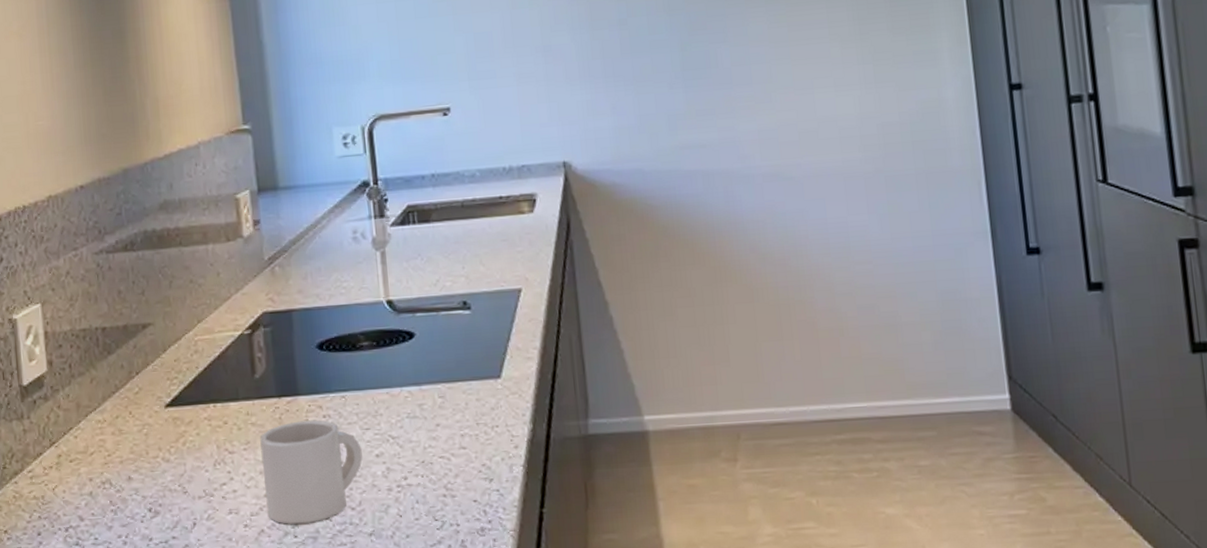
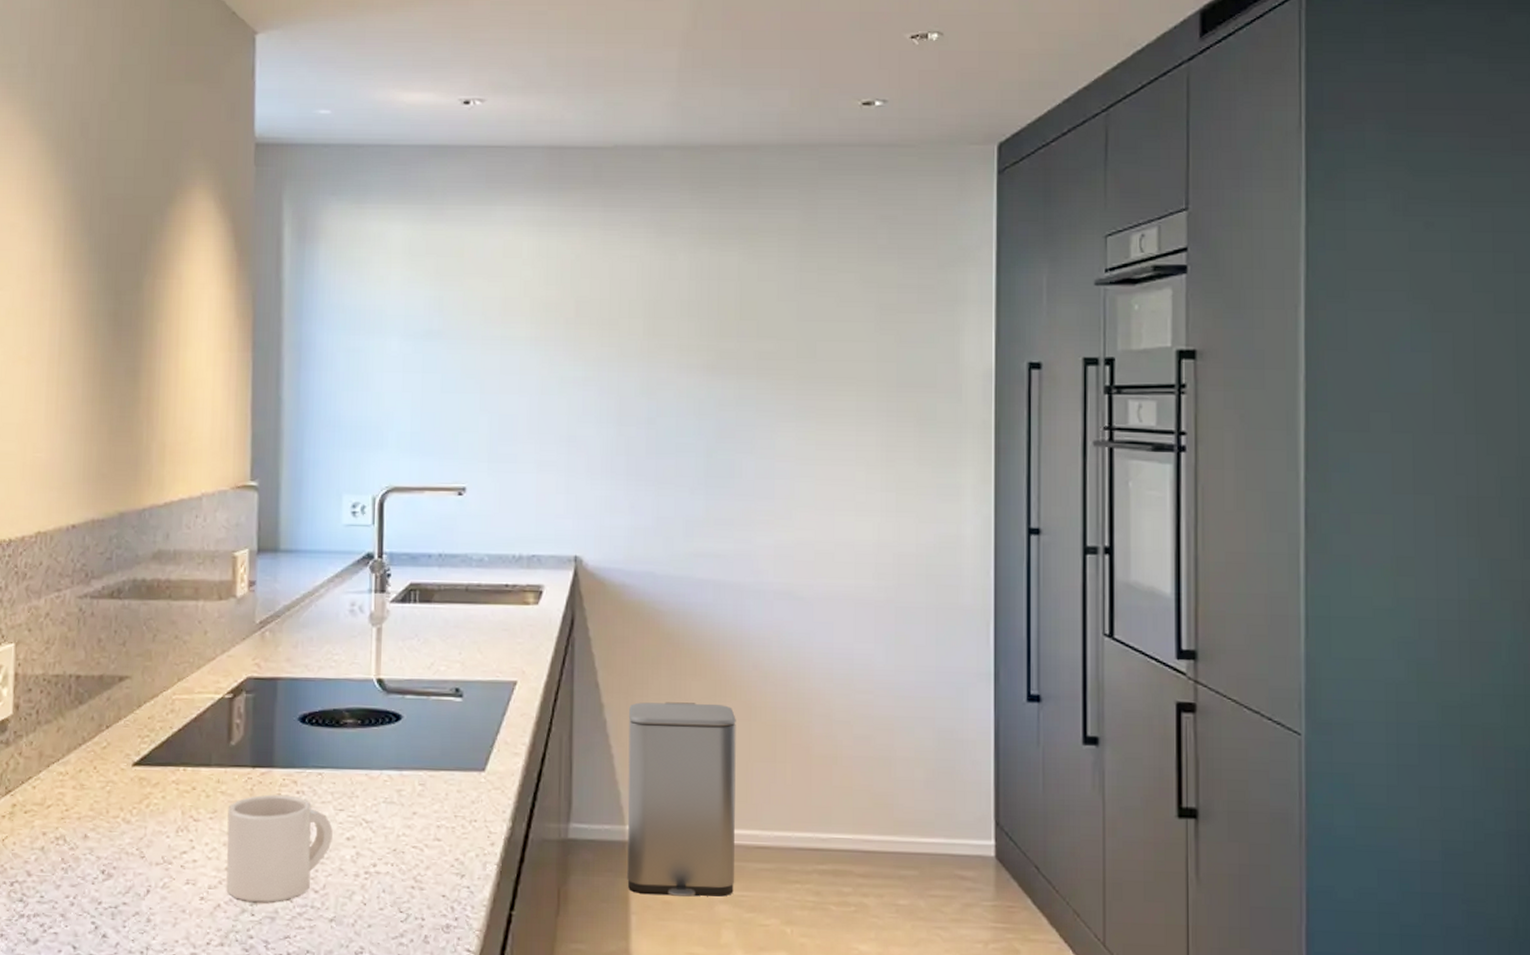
pedal bin: none [633,290,756,480] -> present [627,702,736,897]

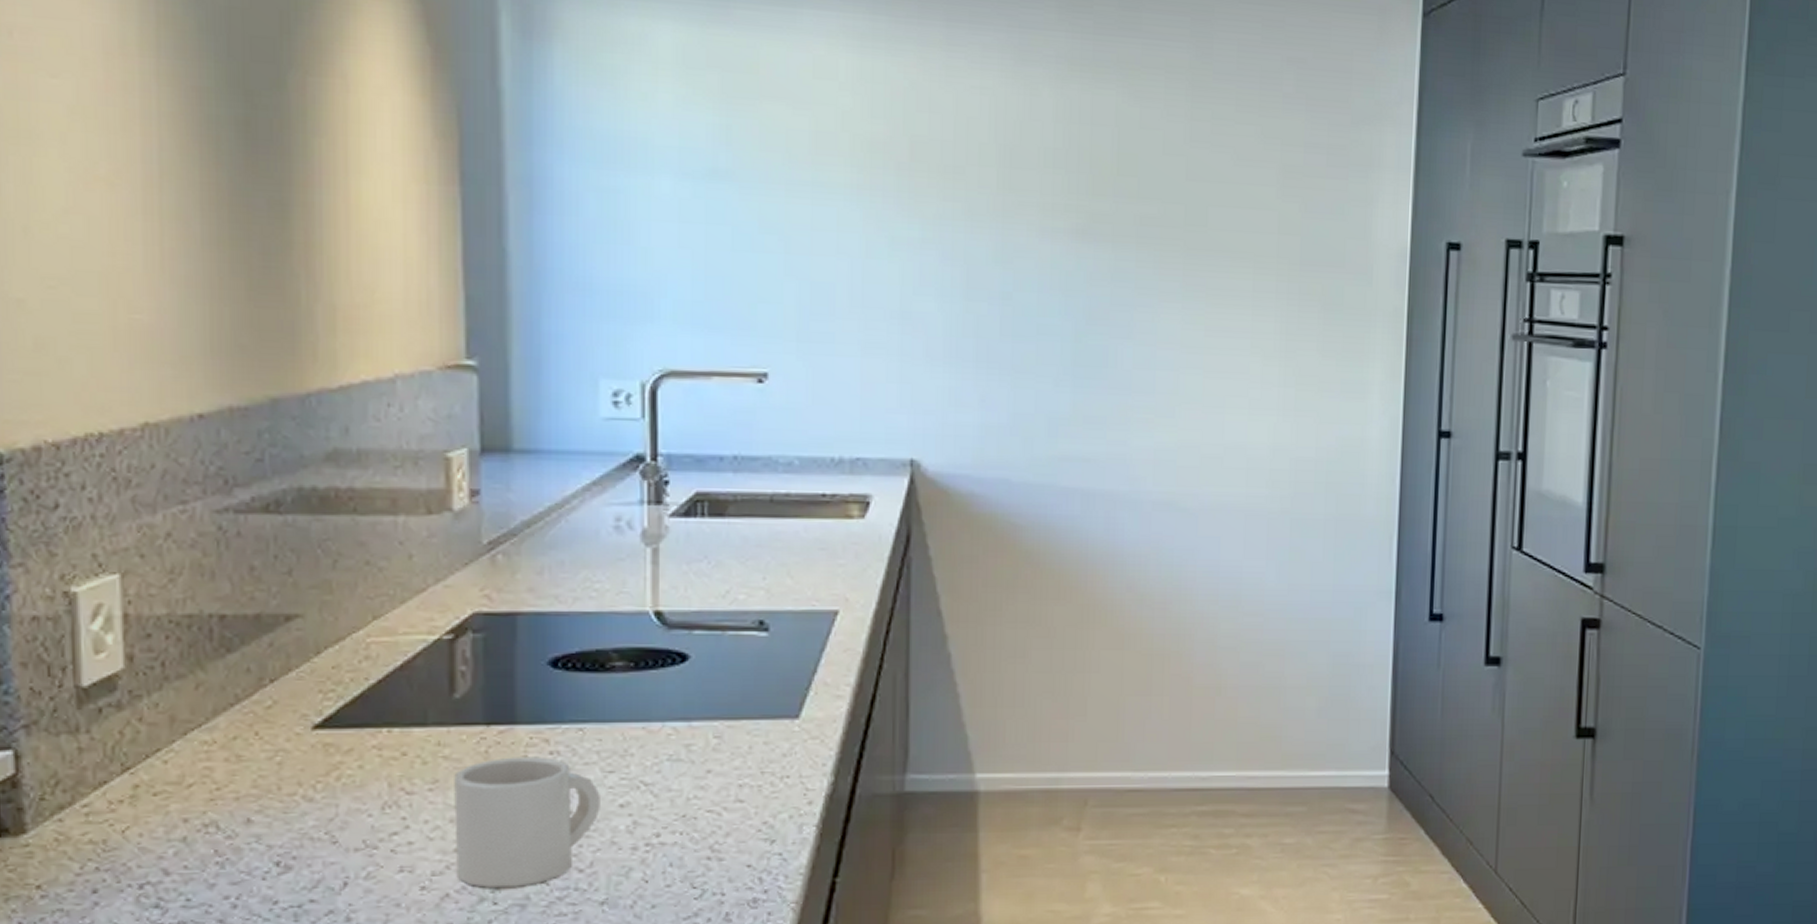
pedal bin: present [627,702,736,897] -> none [976,631,1106,849]

